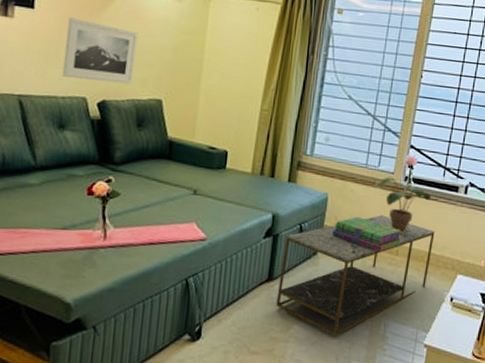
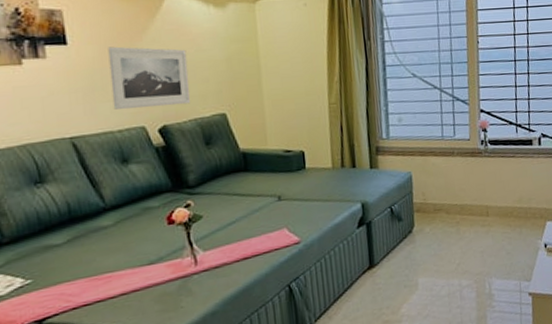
coffee table: present [276,215,435,336] -> none [379,181,520,306]
stack of books: present [332,217,402,253] -> none [422,188,490,218]
potted plant: present [380,177,431,233] -> none [458,143,509,195]

